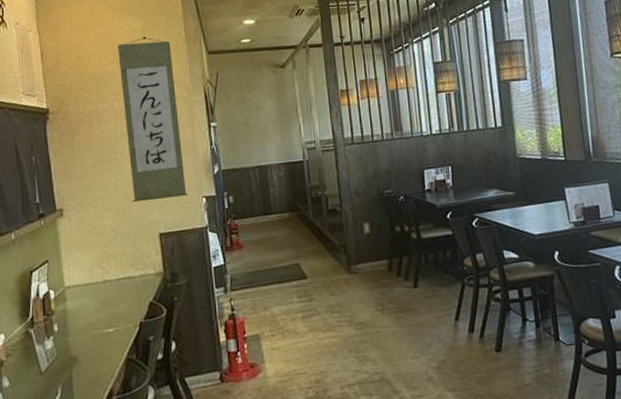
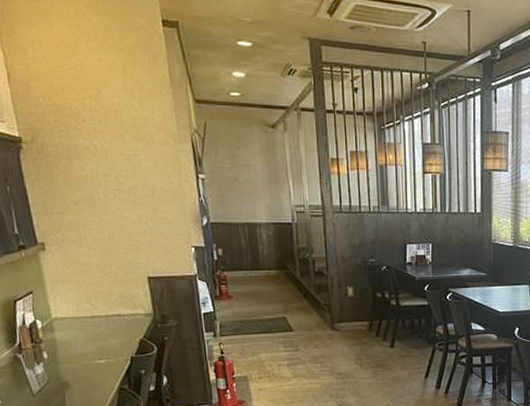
wall scroll: present [118,36,188,203] -> none [95,73,177,245]

